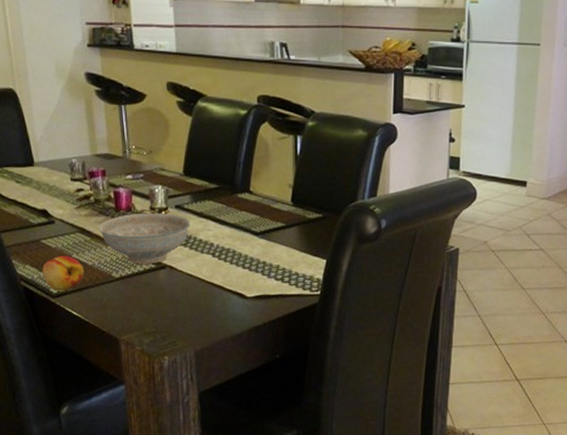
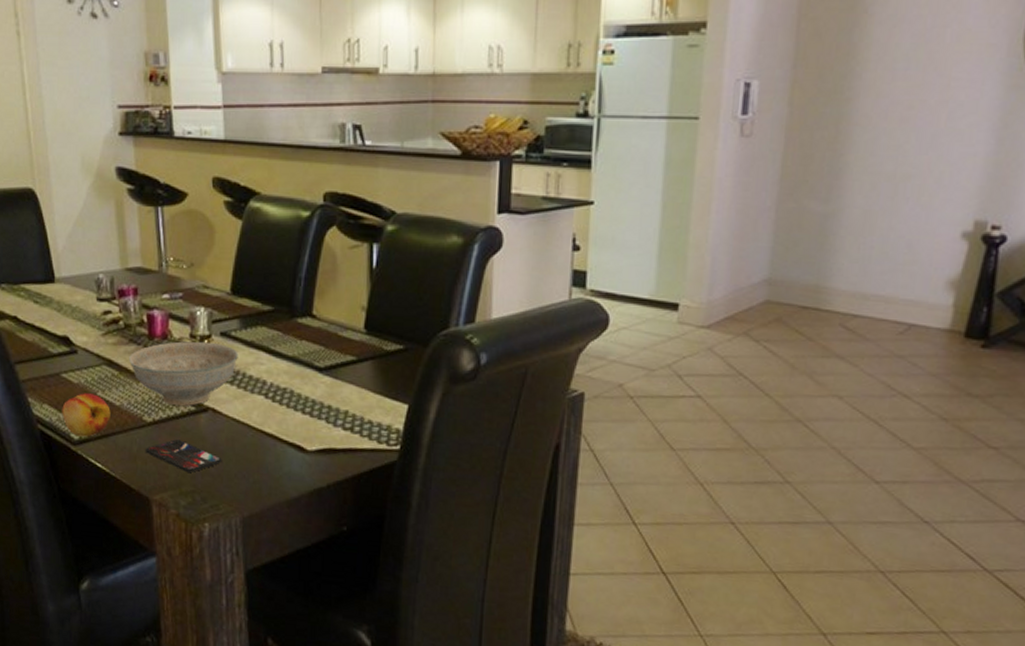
smartphone: none [113,291,178,317] -> present [145,439,222,473]

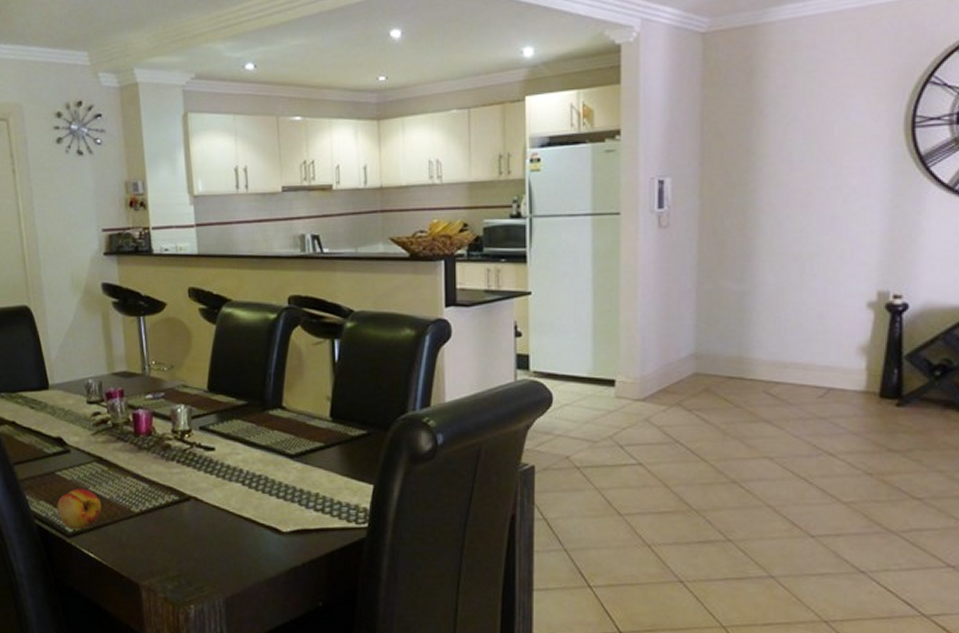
decorative bowl: present [129,341,238,407] -> none [117,436,216,497]
smartphone: present [145,439,222,473] -> none [133,527,205,558]

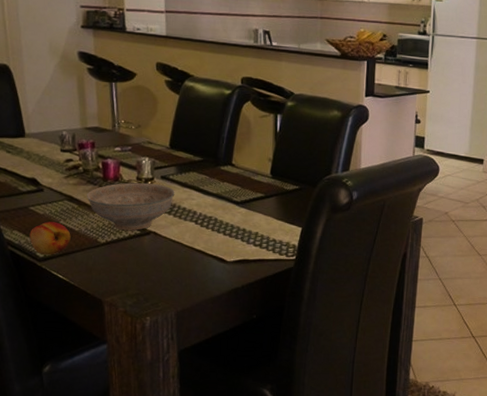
decorative bowl: none [117,436,216,497] -> present [87,182,175,231]

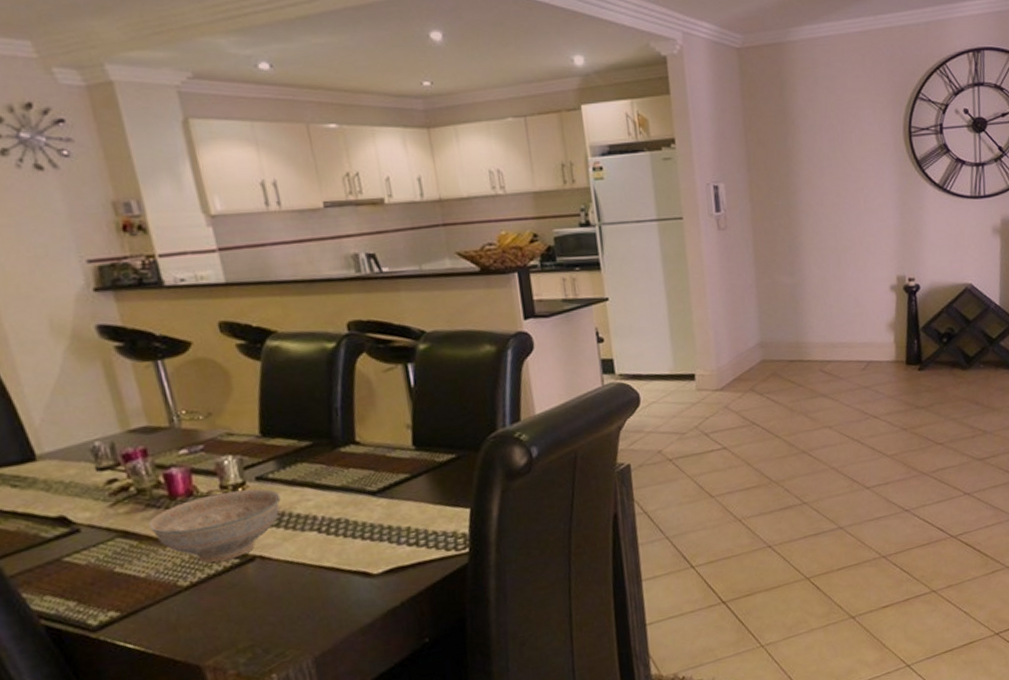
fruit: present [29,221,71,255] -> none [70,571,136,622]

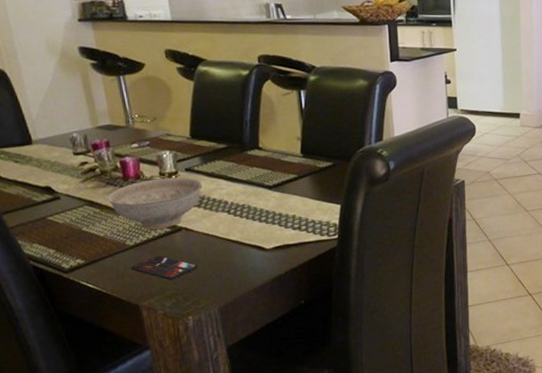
smartphone: none [185,596,281,628] -> present [130,255,198,280]

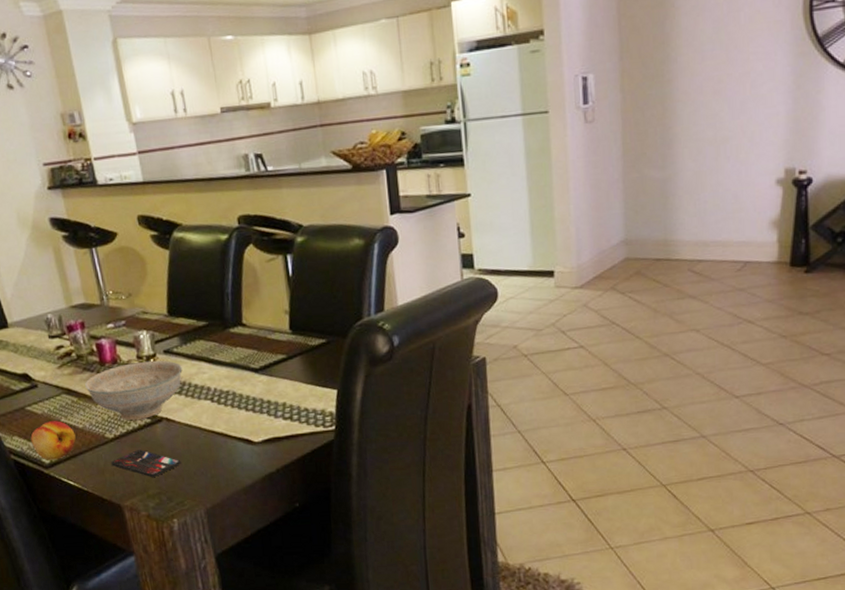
fruit: none [51,230,97,266] -> present [31,421,76,460]

